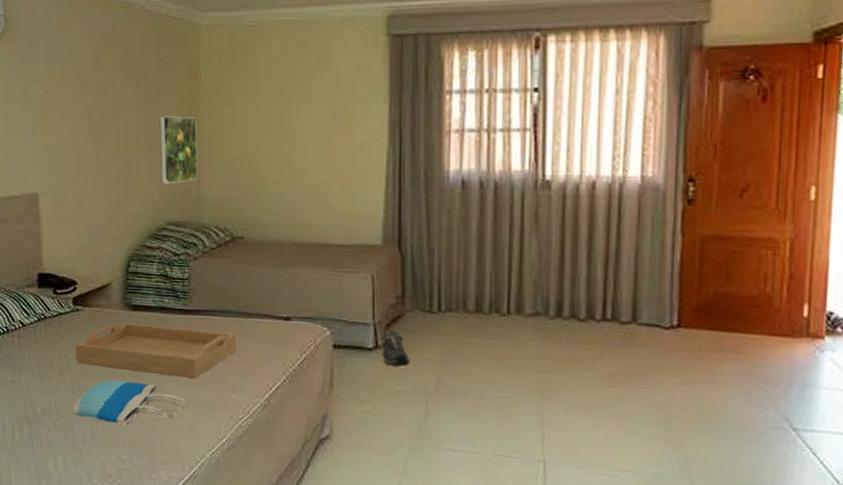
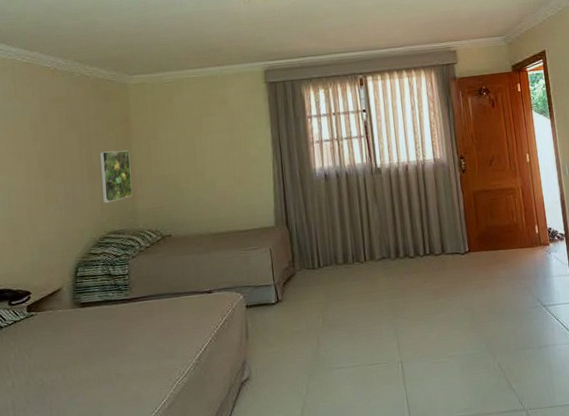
tote bag: present [72,380,185,424] -> none [27,366,131,409]
serving tray: present [75,322,237,378] -> none [30,311,172,362]
shoe: present [382,330,410,368] -> none [281,287,303,314]

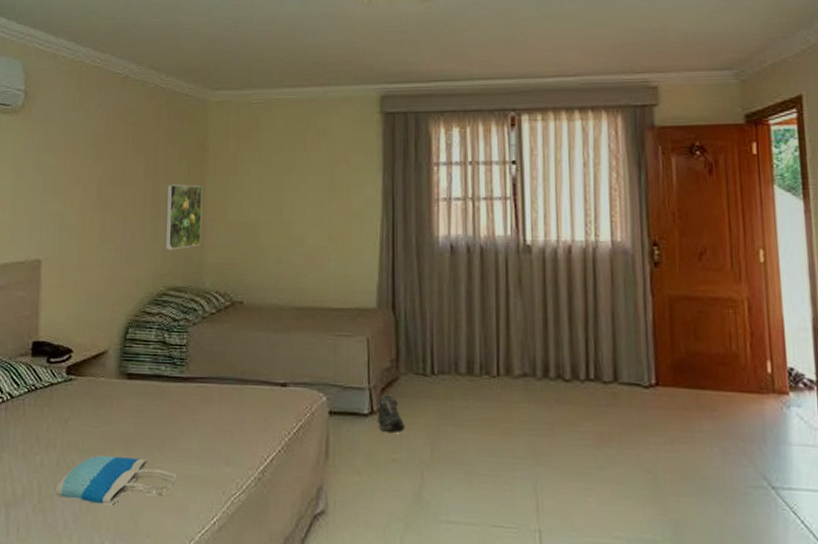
tote bag: none [27,366,131,409] -> present [54,455,176,505]
shoe: none [281,287,303,314] -> present [377,394,405,434]

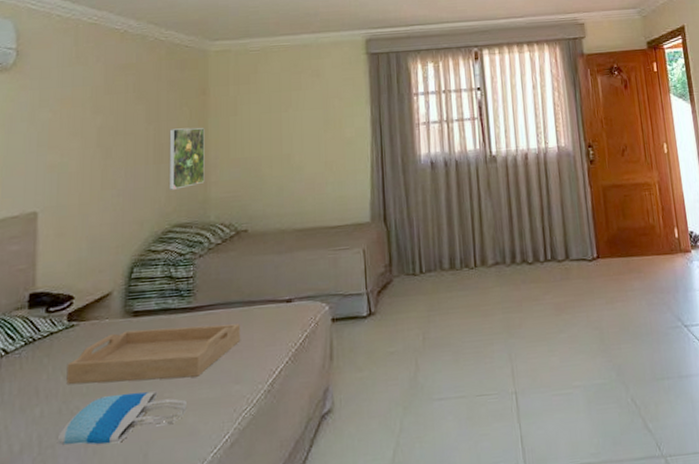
serving tray: none [64,392,233,451] -> present [66,324,241,384]
shoe: present [377,394,405,434] -> none [374,296,400,331]

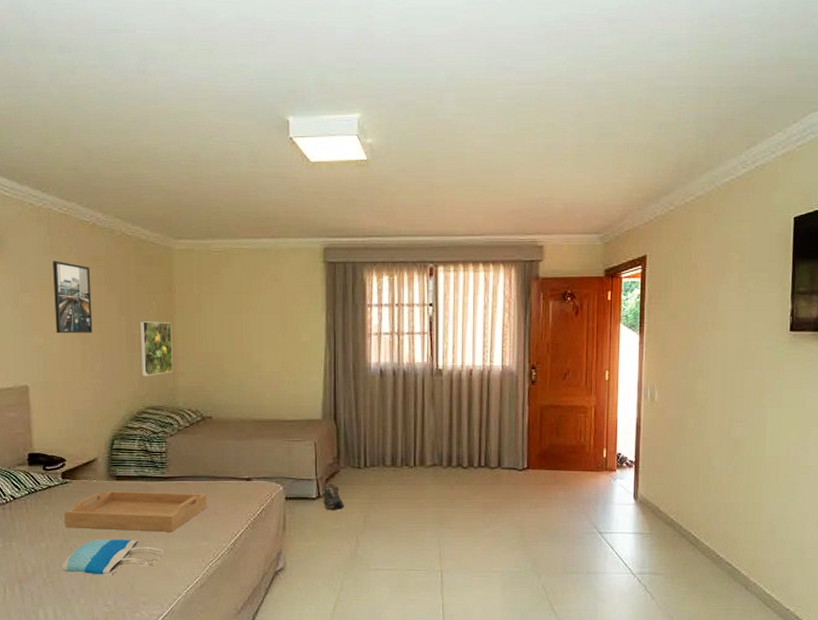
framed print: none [75,71,118,150] -> present [53,261,93,334]
shoe: none [374,296,400,331] -> present [323,483,344,511]

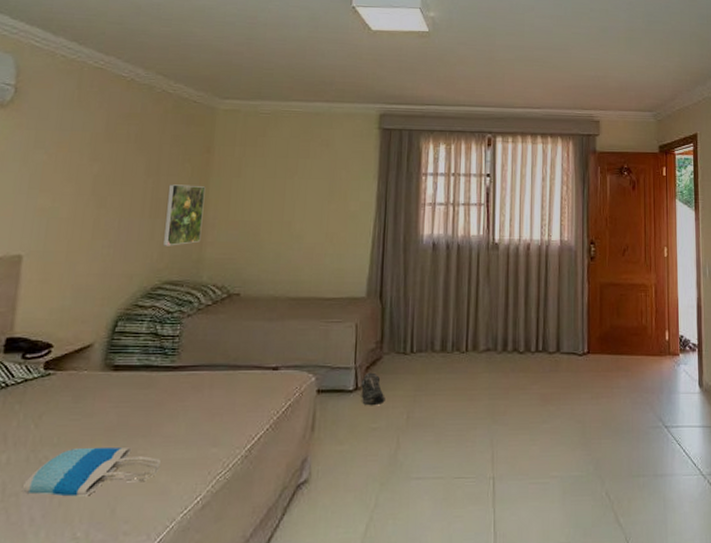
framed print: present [53,261,93,334] -> none [68,116,121,196]
serving tray: present [64,490,208,532] -> none [37,384,224,437]

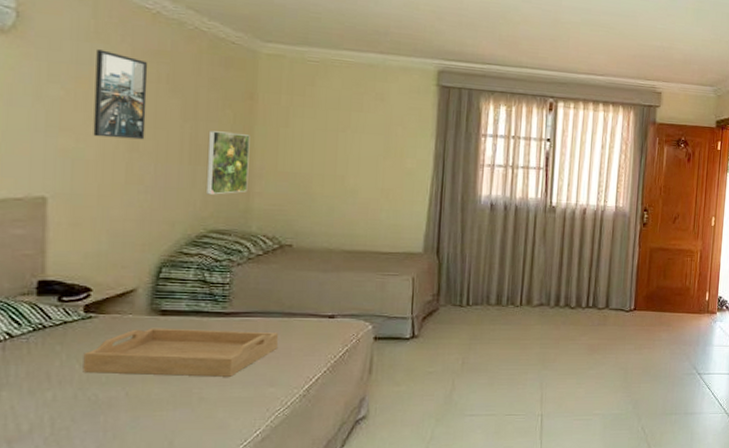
tote bag: present [21,447,160,497] -> none [72,386,217,430]
serving tray: none [37,384,224,437] -> present [83,328,279,377]
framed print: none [68,116,121,196] -> present [93,49,148,140]
shoe: present [361,372,385,406] -> none [417,322,441,352]

